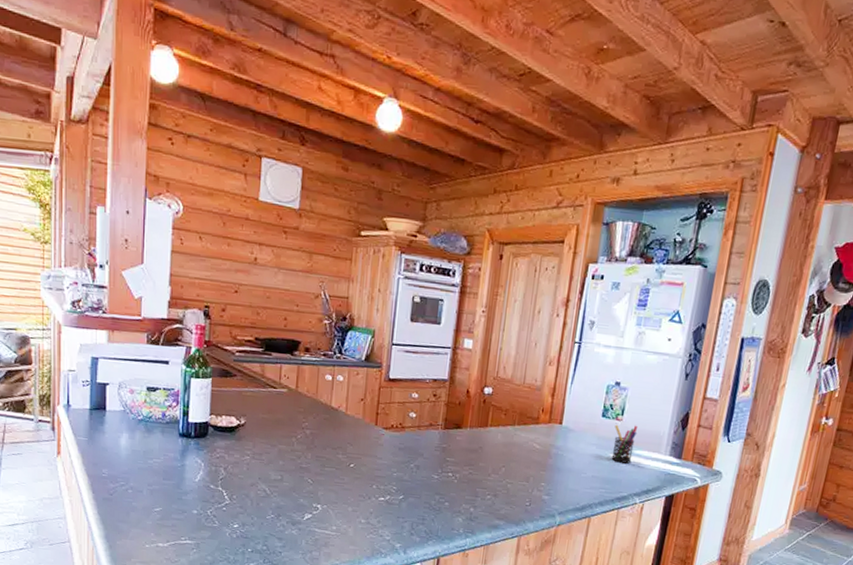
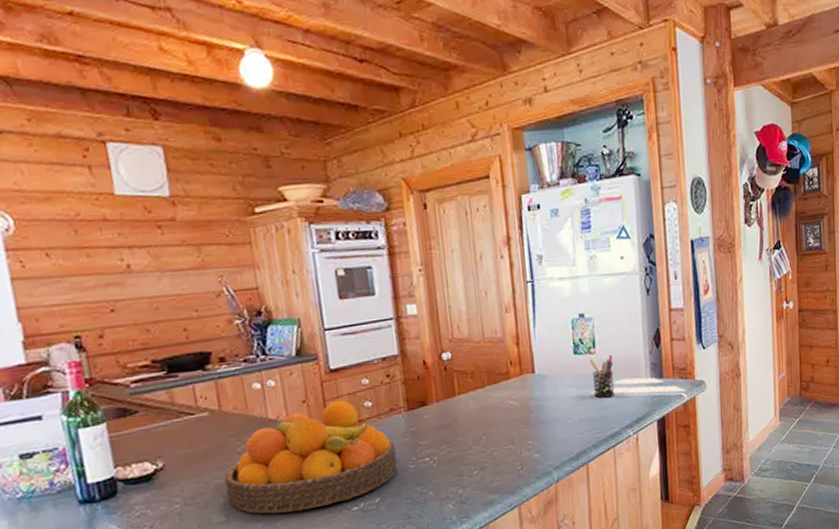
fruit bowl: none [286,405,427,490] -> present [224,399,397,514]

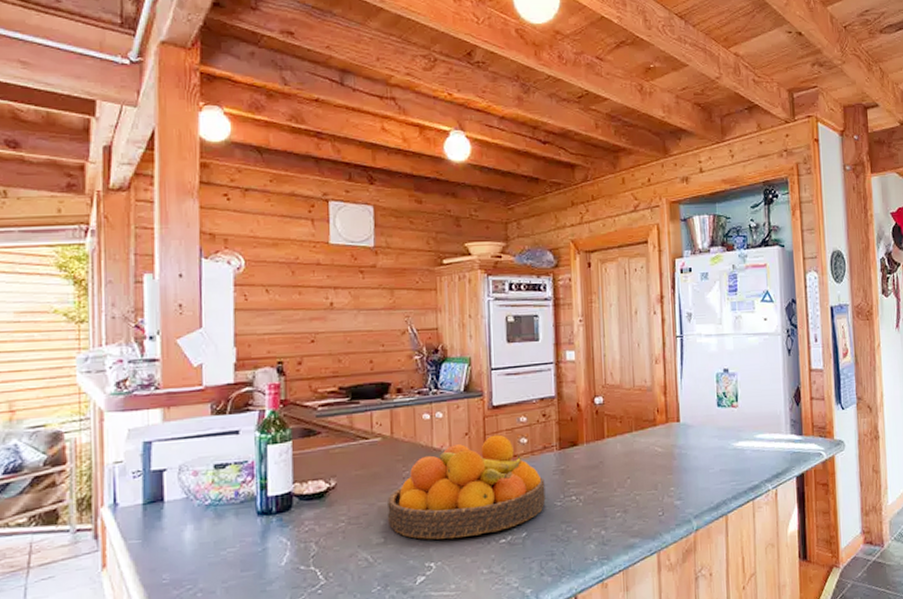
pen holder: present [589,354,615,399] -> none [732,409,756,451]

